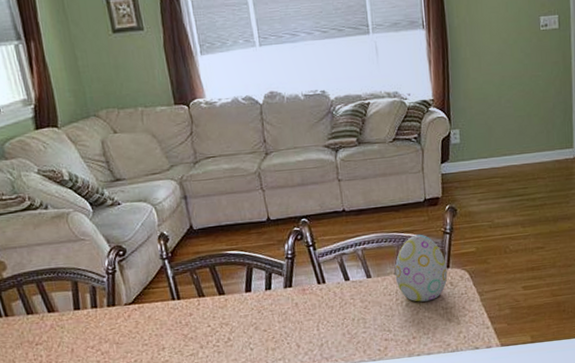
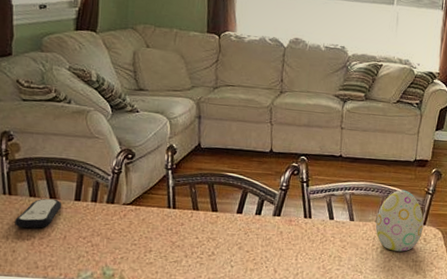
remote control: none [17,312,63,349] -> present [15,198,62,229]

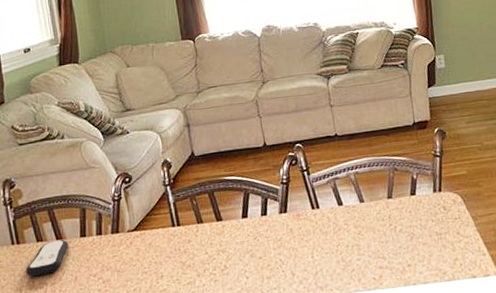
decorative egg: present [375,189,424,252] -> none [387,157,440,227]

